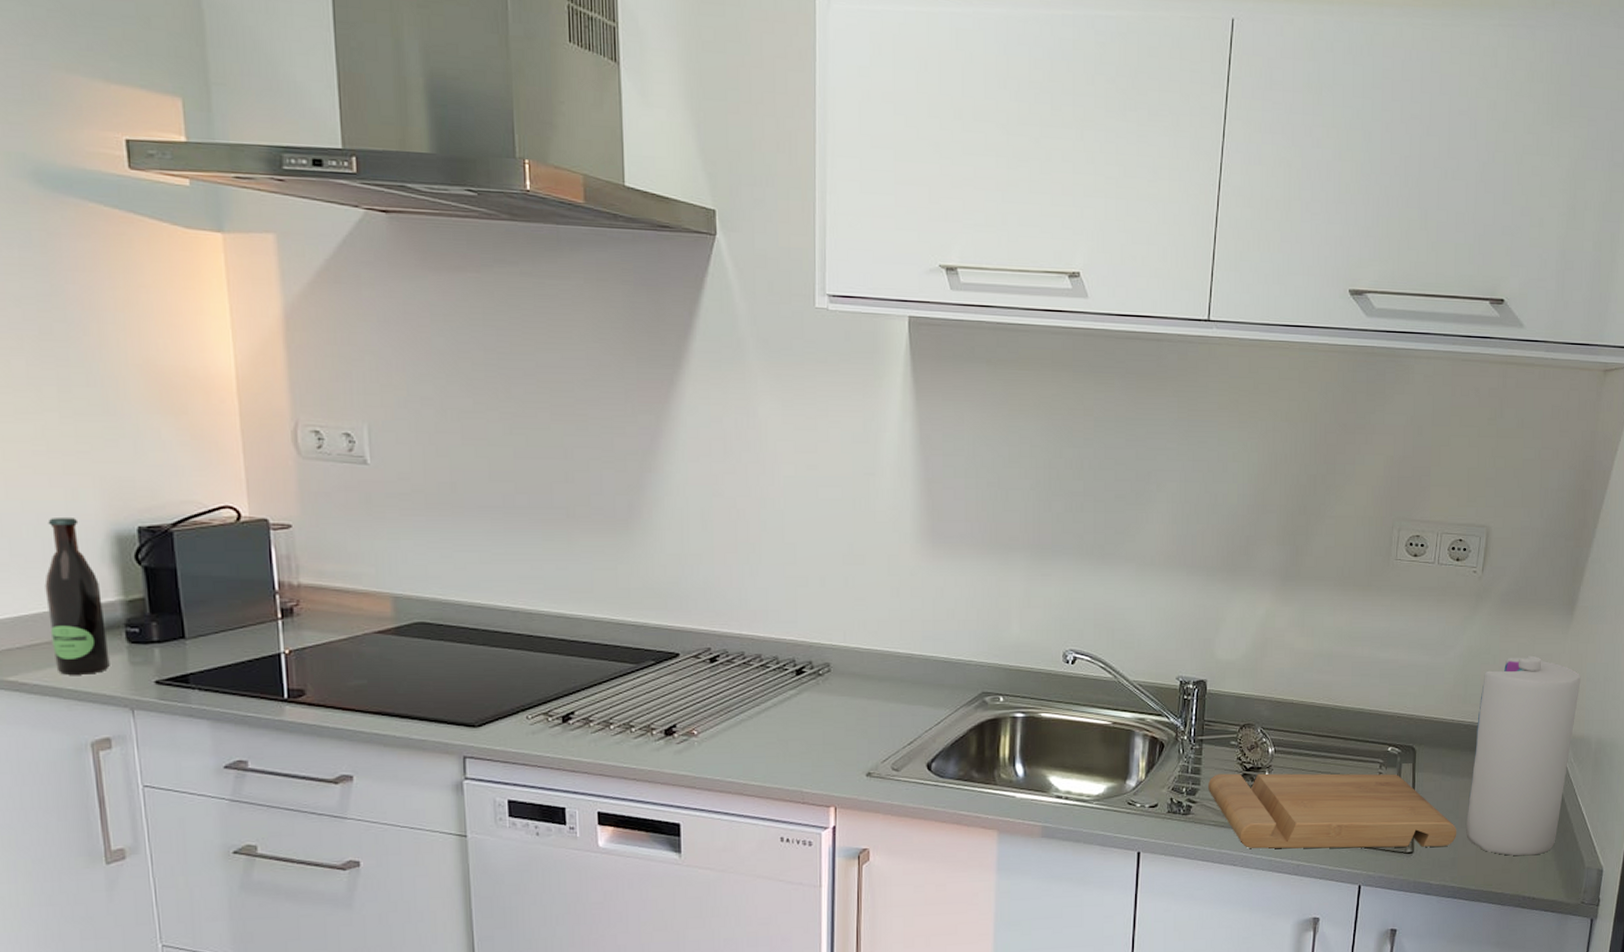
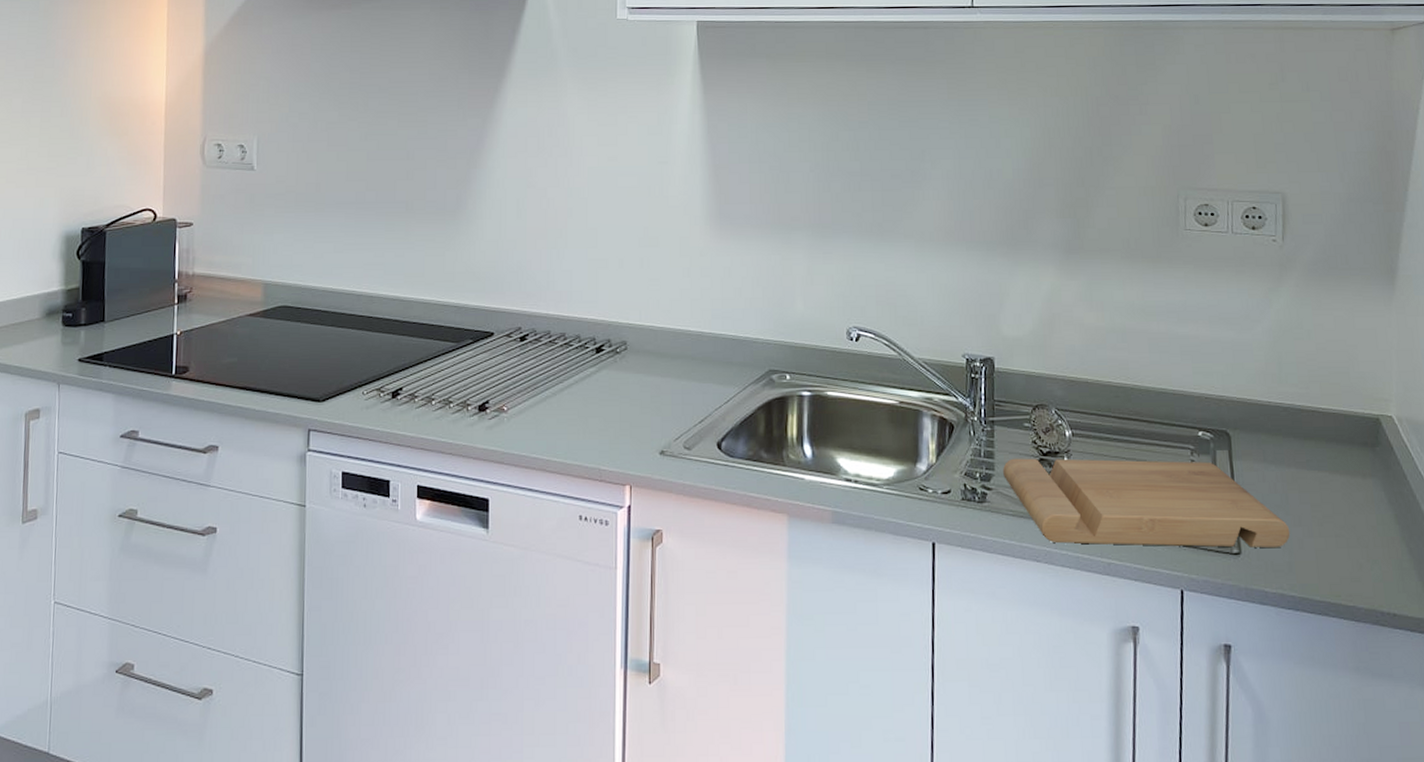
bottle: present [44,516,110,675] -> none [9,221,49,354]
paper towel holder: present [1466,655,1581,856] -> none [1298,330,1416,562]

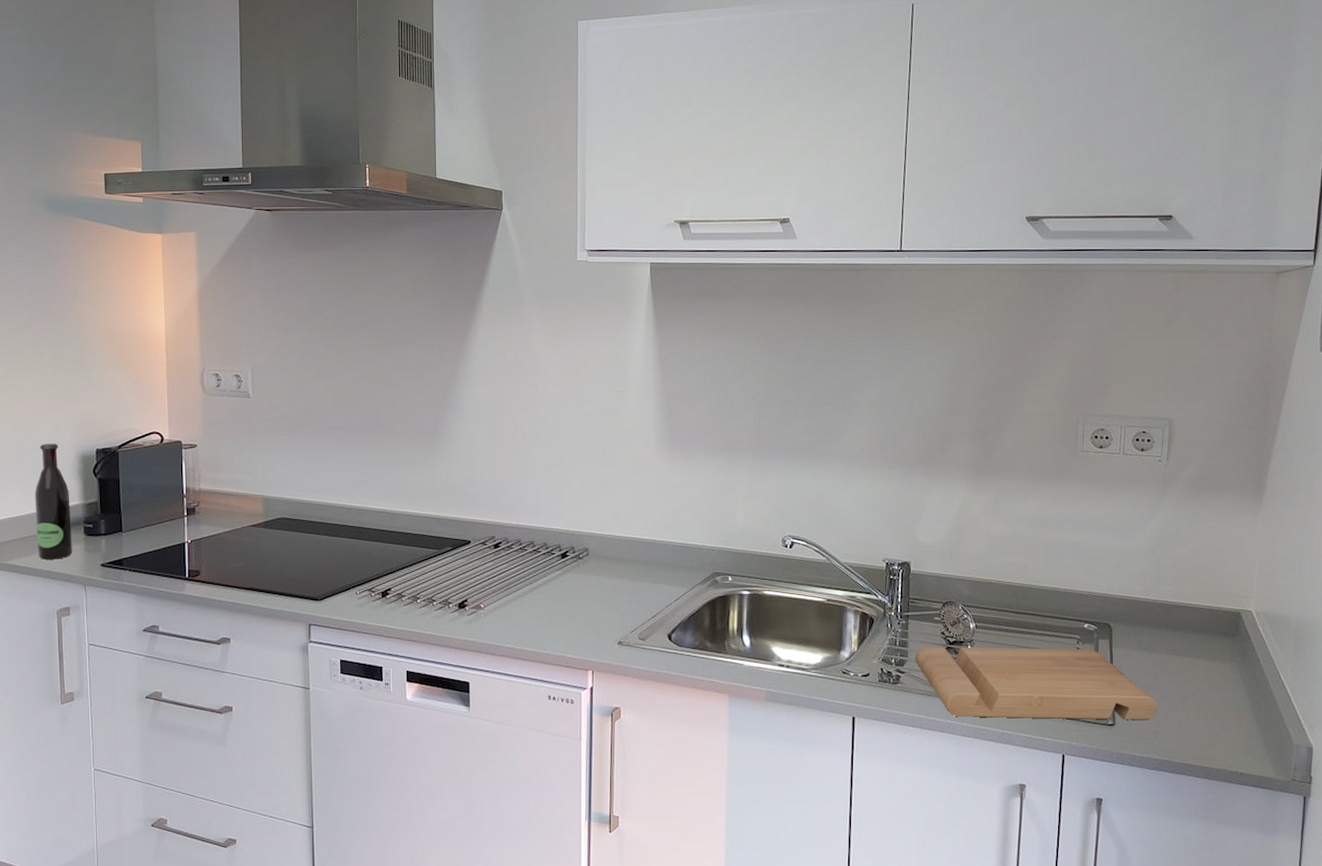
bottle: none [9,221,49,354] -> present [35,443,72,560]

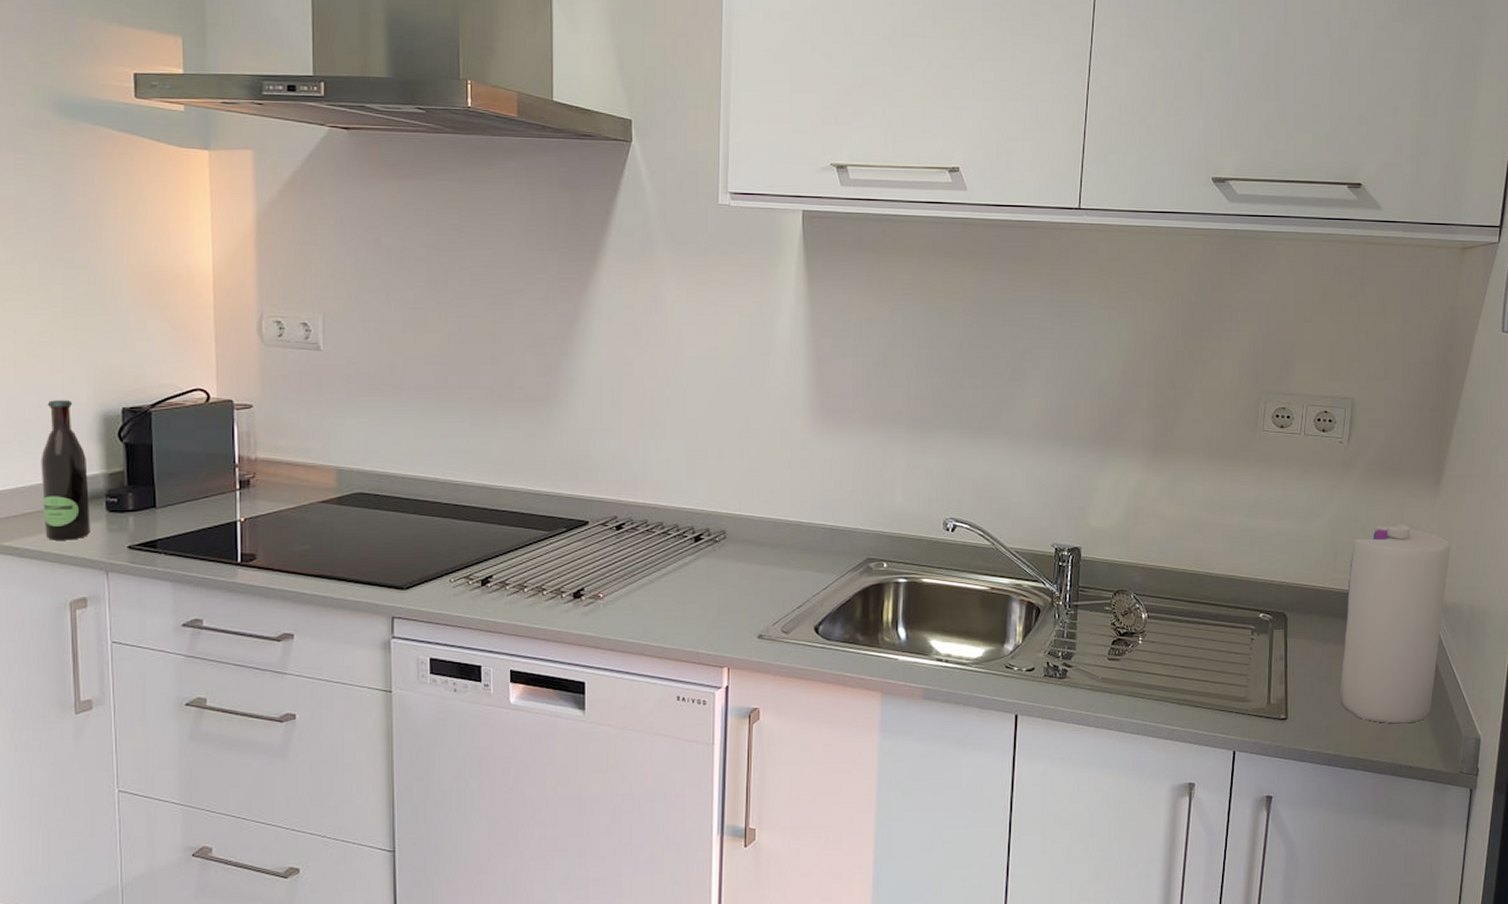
cutting board: present [915,646,1158,721] -> none [1083,638,1331,714]
paper towel holder: none [1166,538,1275,732] -> present [1340,524,1451,724]

